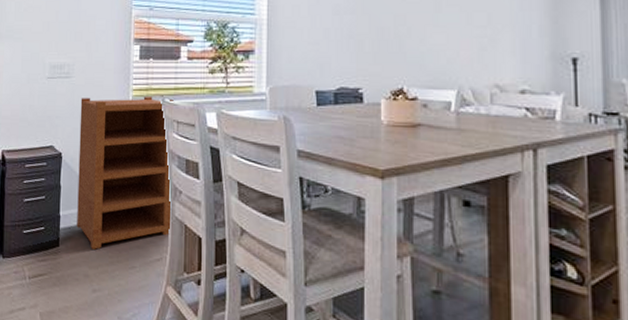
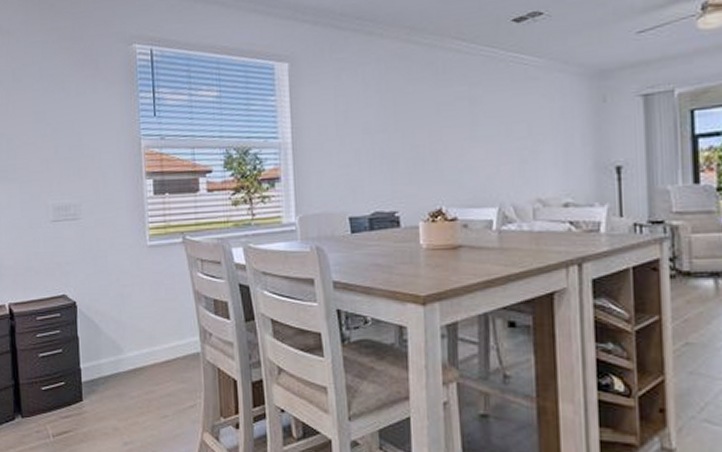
cupboard: present [77,97,175,249] -> none [92,235,202,401]

